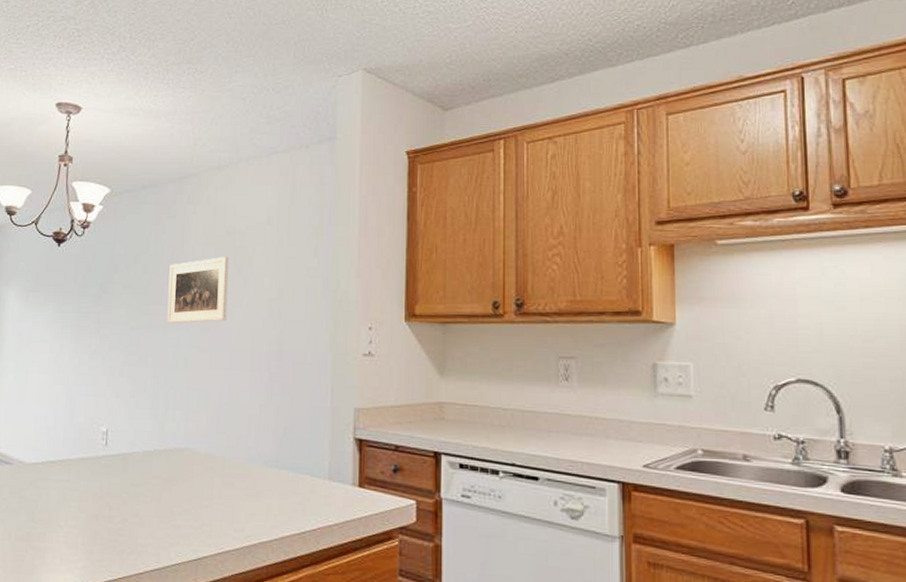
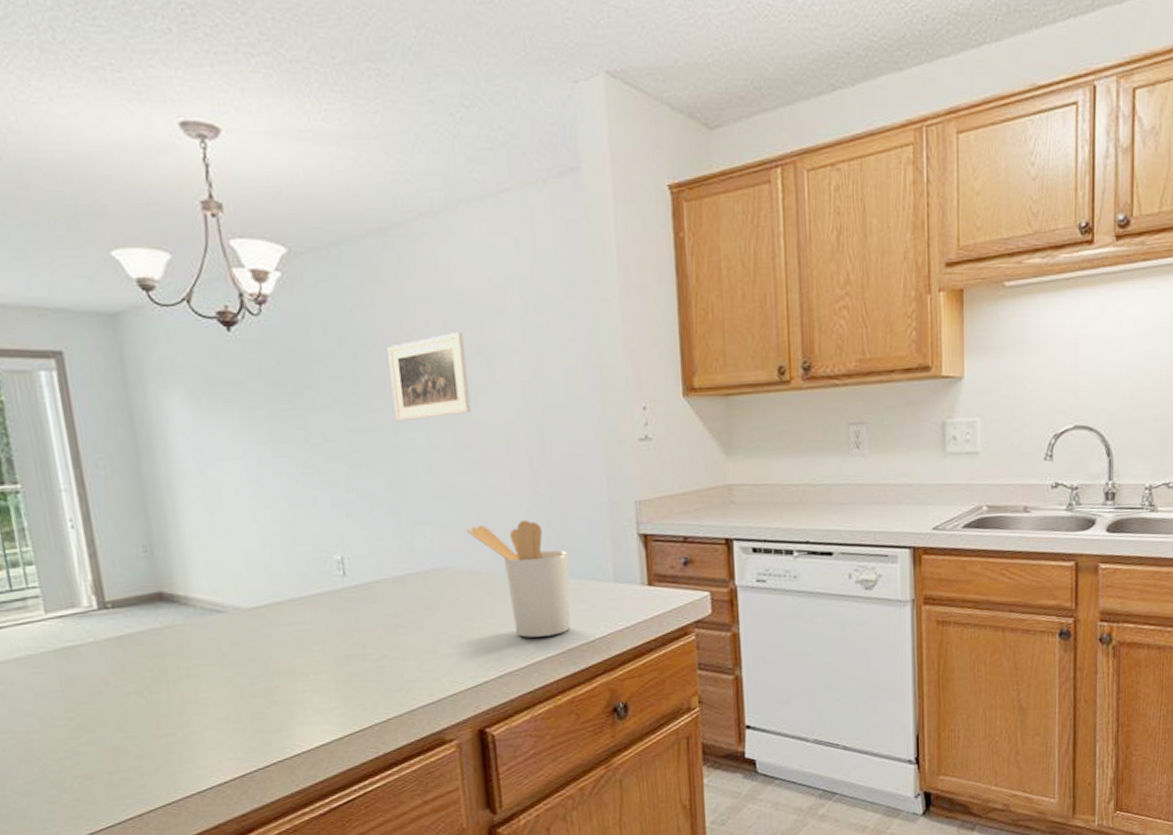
utensil holder: none [208,414,291,522] -> present [466,519,571,638]

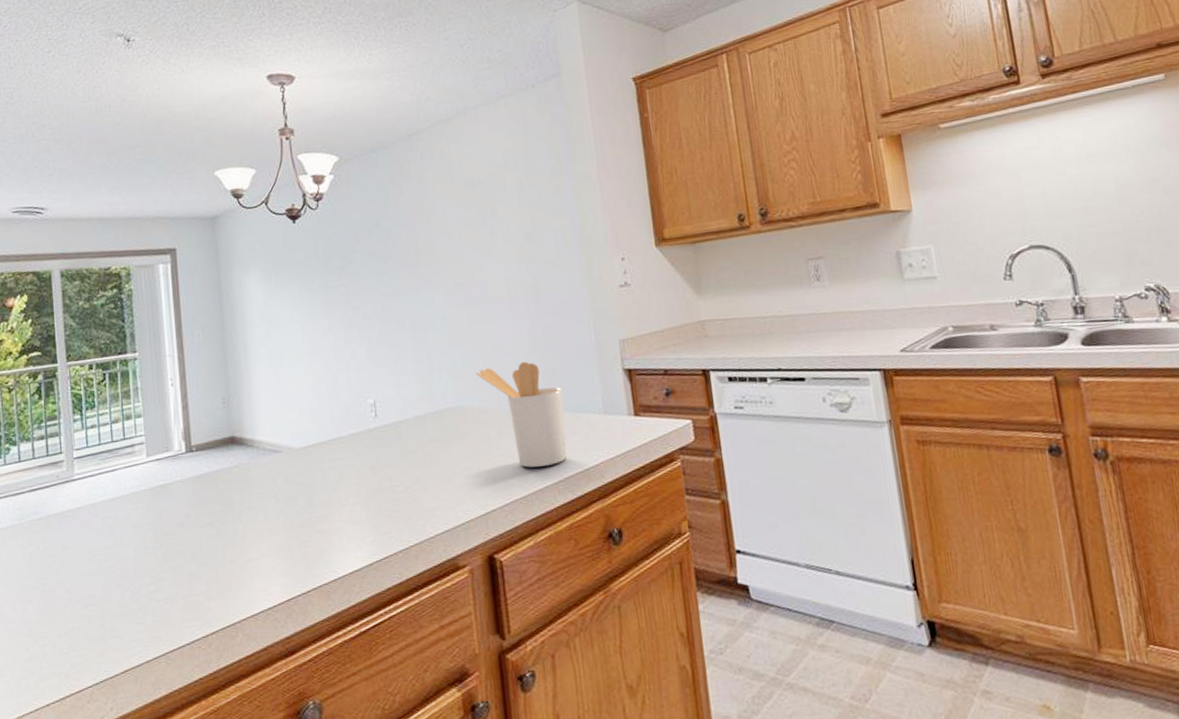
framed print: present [387,332,471,422] -> none [412,209,479,285]

